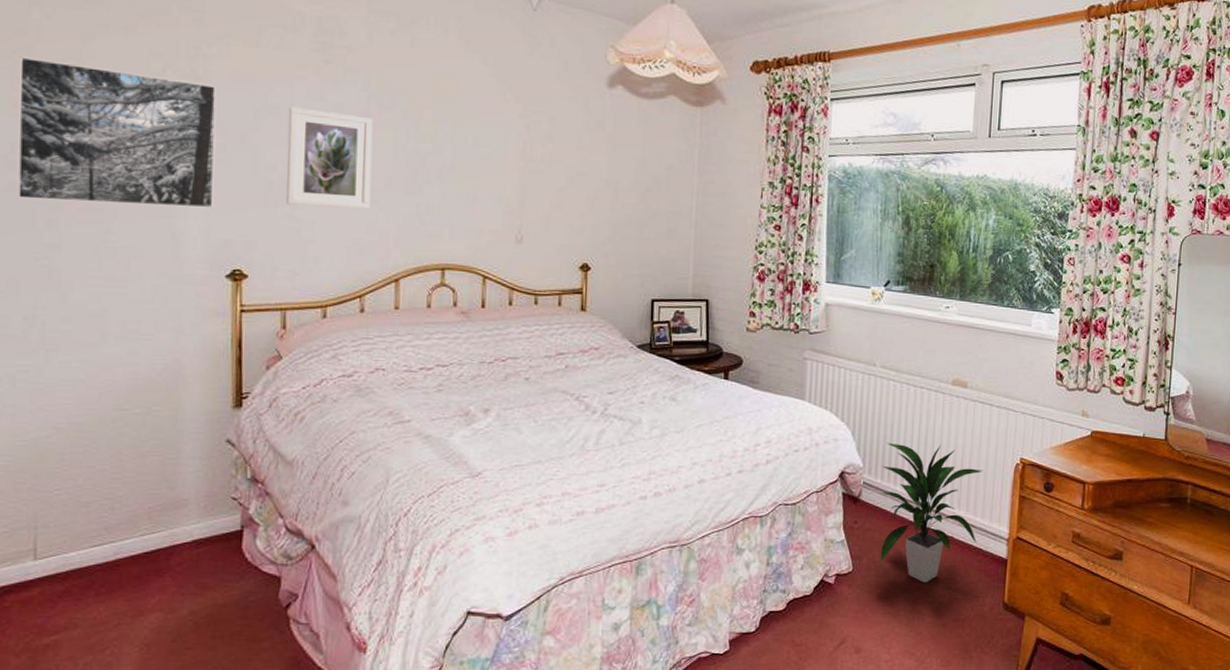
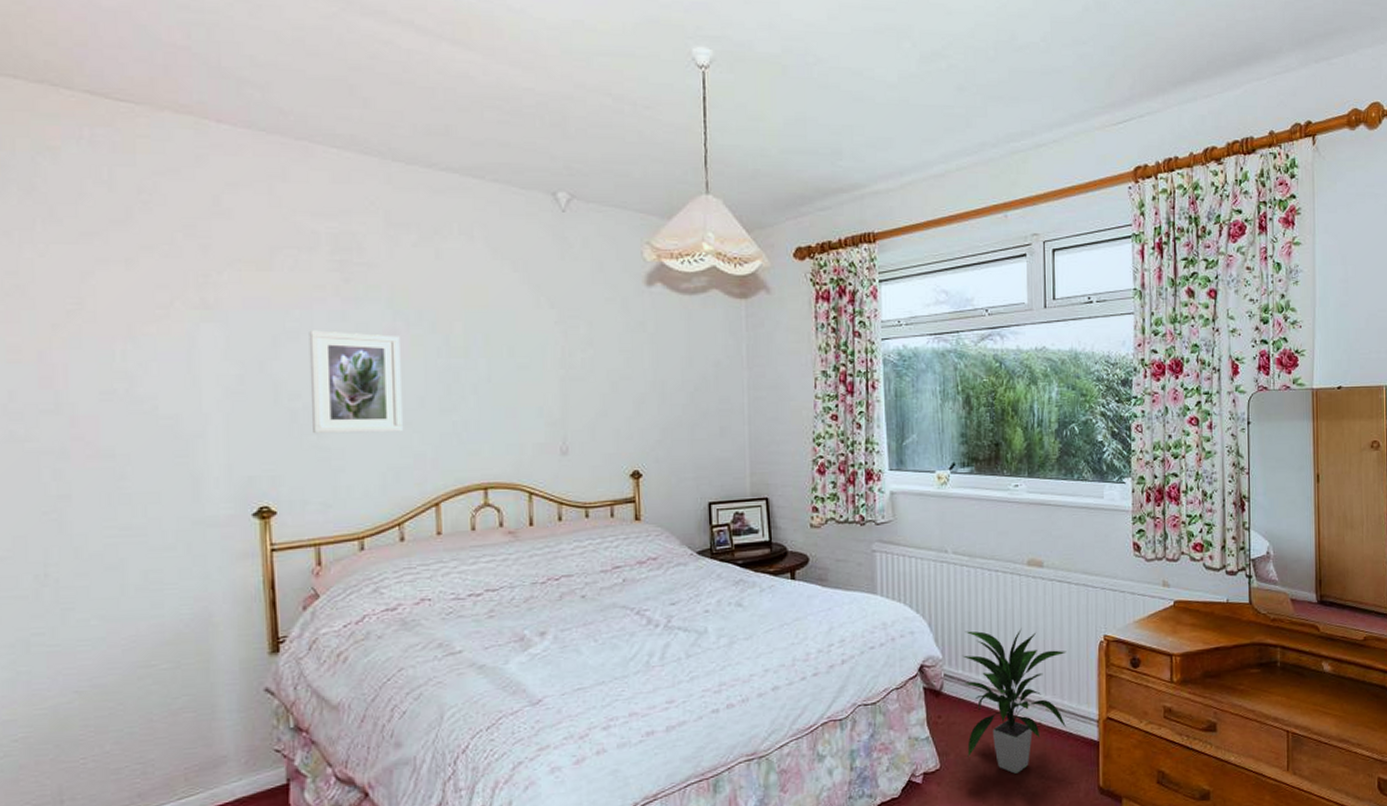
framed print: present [17,56,217,209] -> none [12,299,234,449]

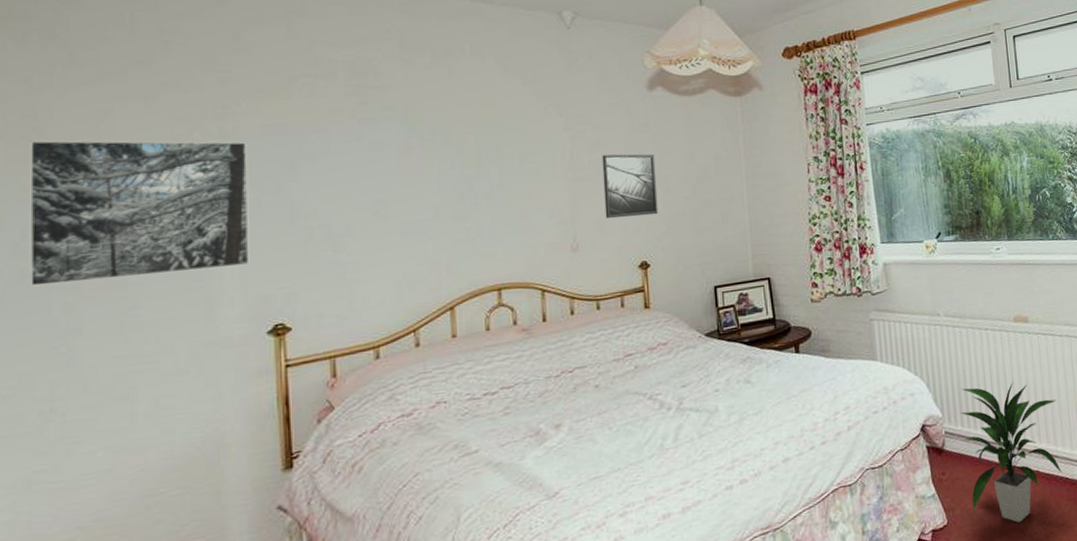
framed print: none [12,299,234,449] -> present [28,140,250,286]
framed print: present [309,330,402,434] -> none [325,151,417,250]
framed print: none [595,353,653,423] -> present [602,154,659,218]

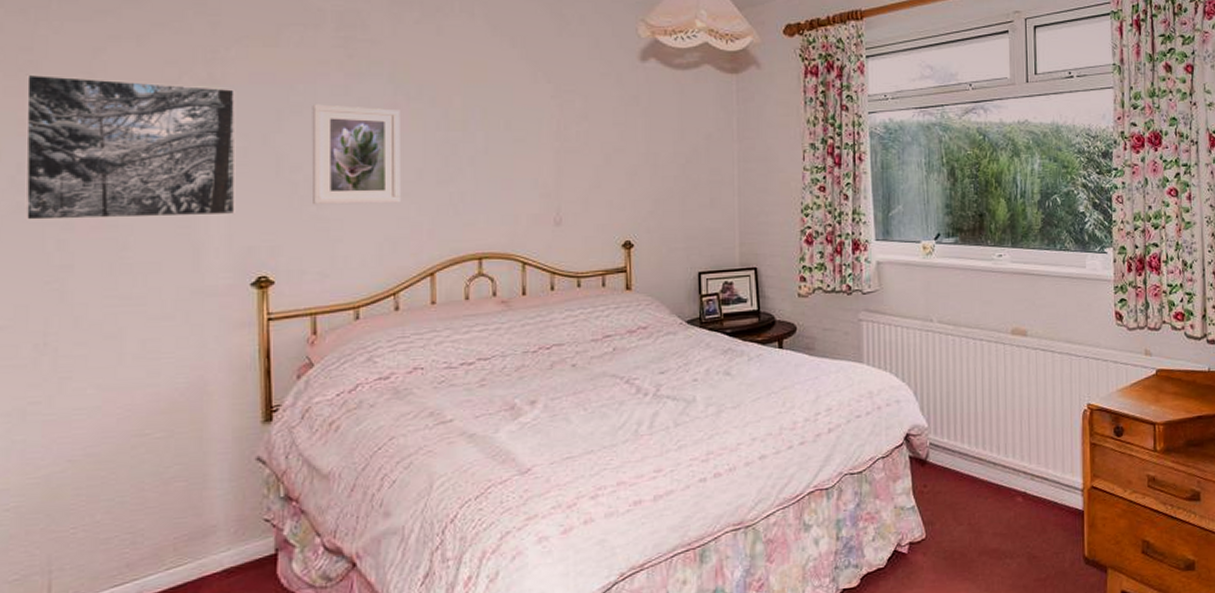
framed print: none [325,151,417,250] -> present [311,104,400,205]
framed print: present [602,154,659,218] -> none [590,126,645,194]
indoor plant: present [960,382,1062,523] -> none [948,397,1051,544]

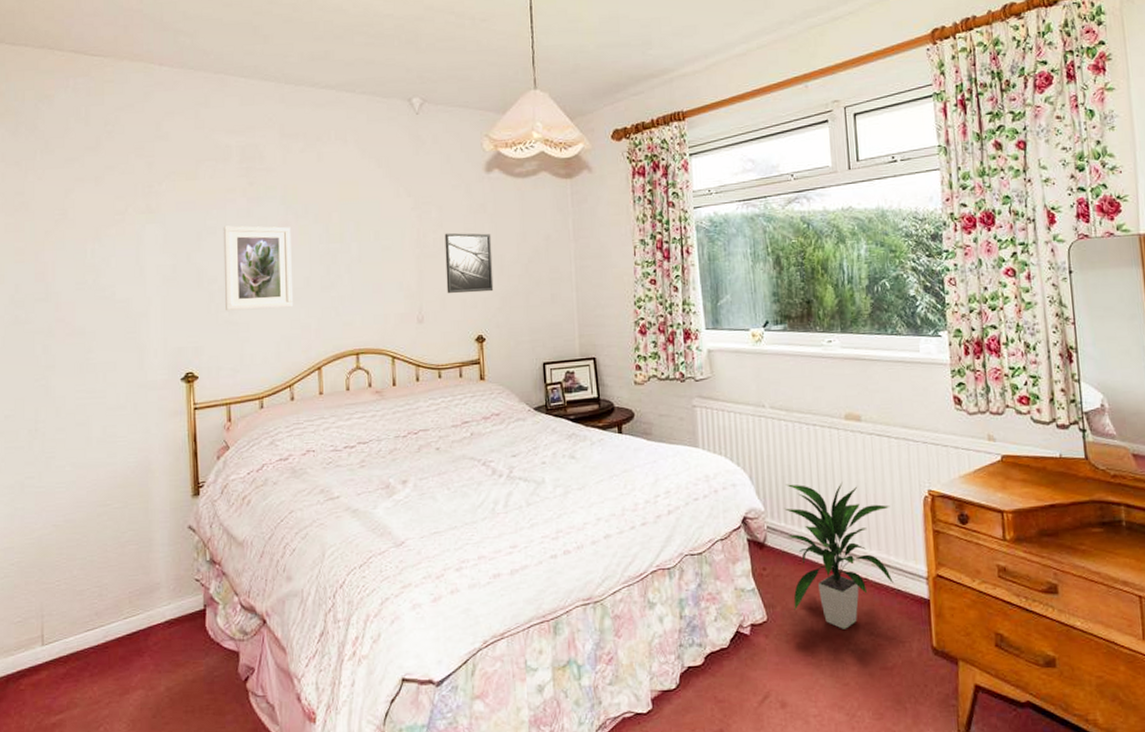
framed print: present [25,74,236,220] -> none [20,212,168,330]
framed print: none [590,126,645,194] -> present [444,233,494,294]
indoor plant: none [948,397,1051,544] -> present [784,482,894,629]

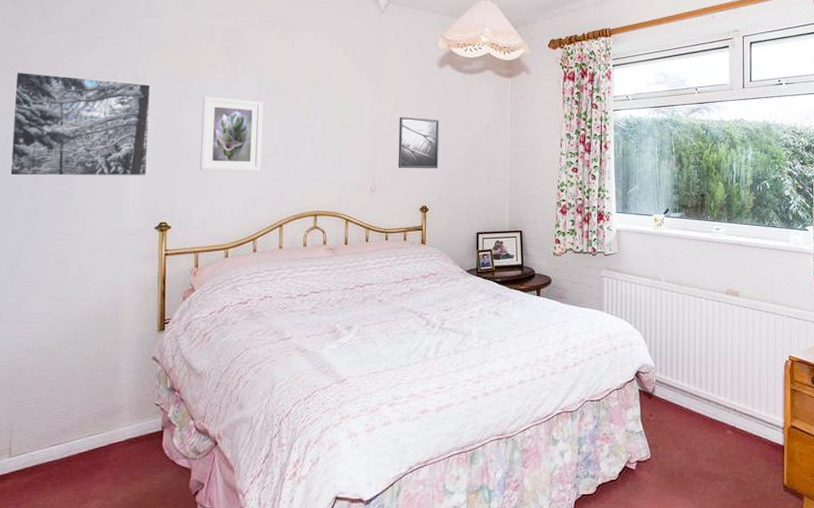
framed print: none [20,212,168,330] -> present [9,71,152,176]
indoor plant: present [784,482,894,629] -> none [671,345,757,468]

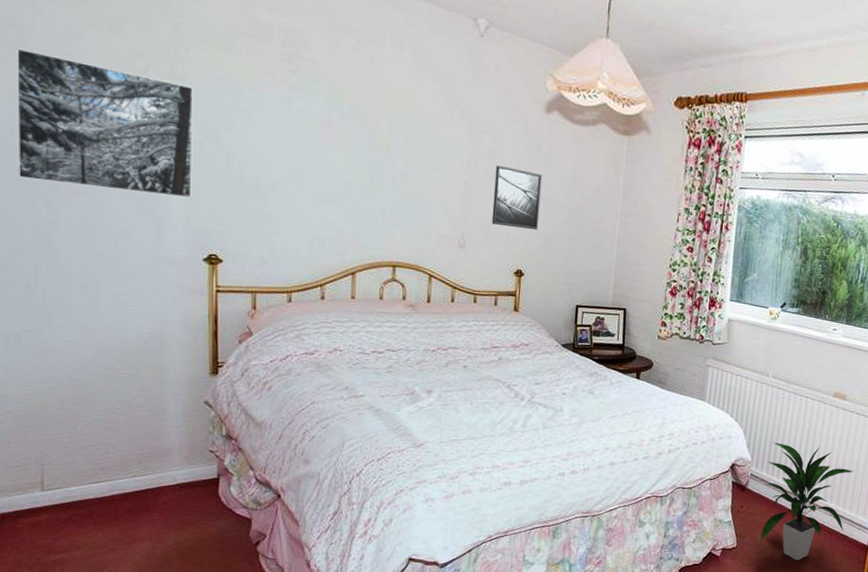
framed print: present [200,96,264,171] -> none [256,110,334,209]
indoor plant: none [671,345,757,468] -> present [760,442,854,561]

